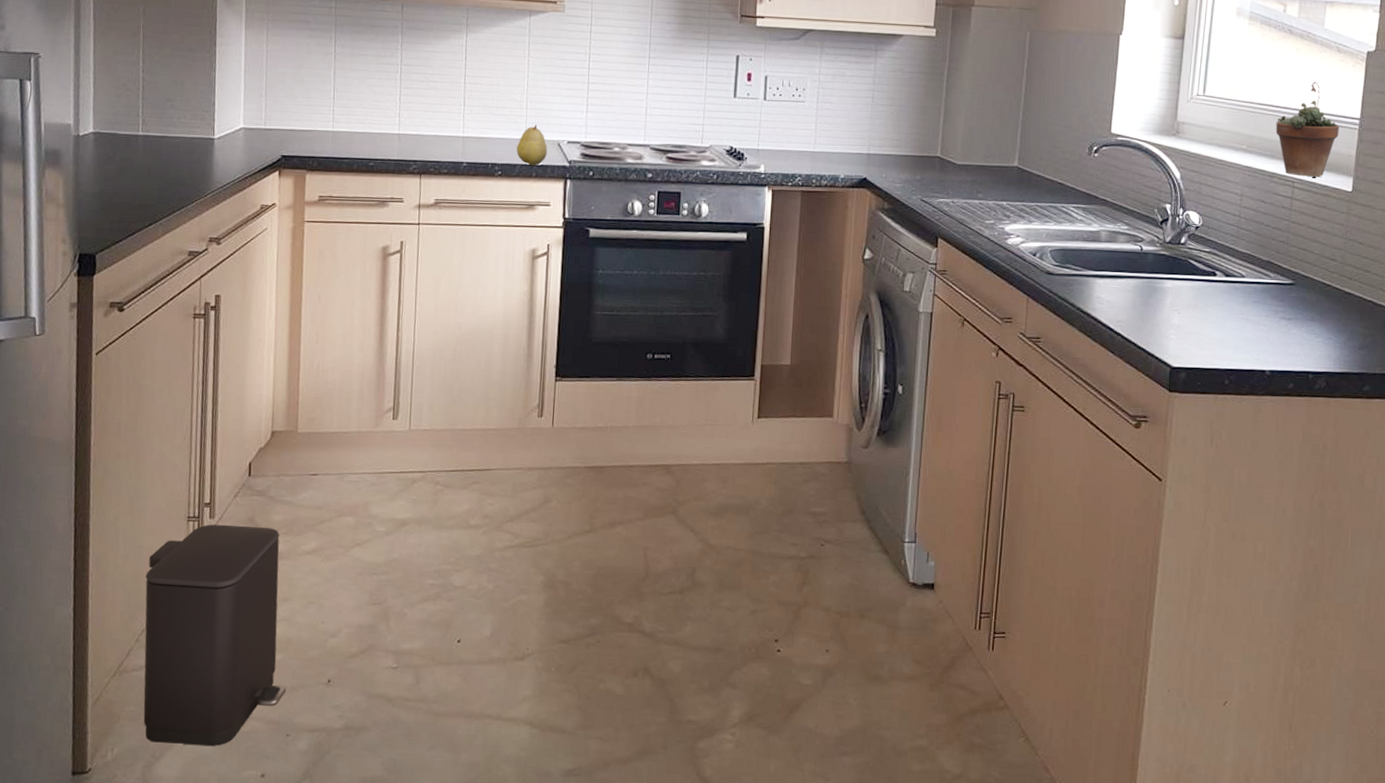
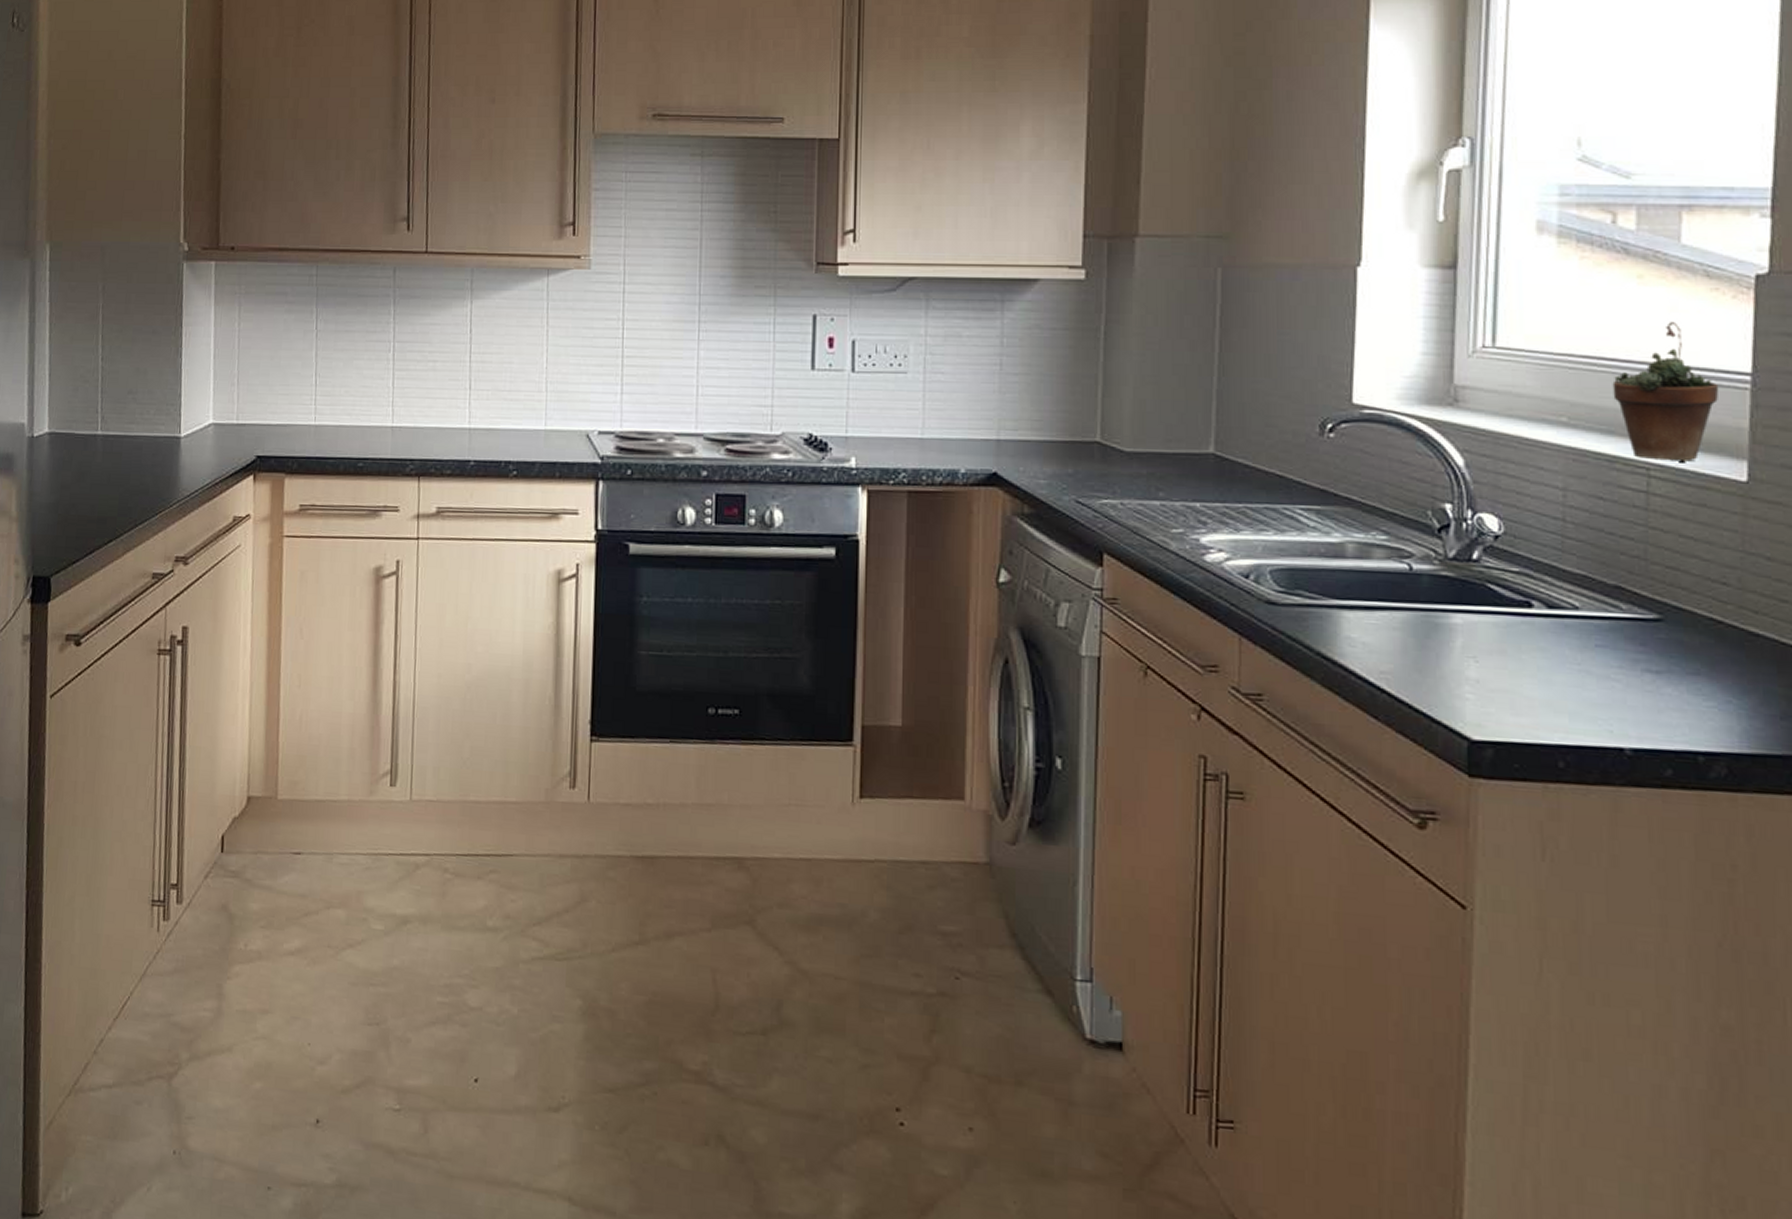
pedal bin: present [143,524,287,746] -> none [102,910,268,1195]
fruit: present [516,124,547,166] -> none [535,410,573,464]

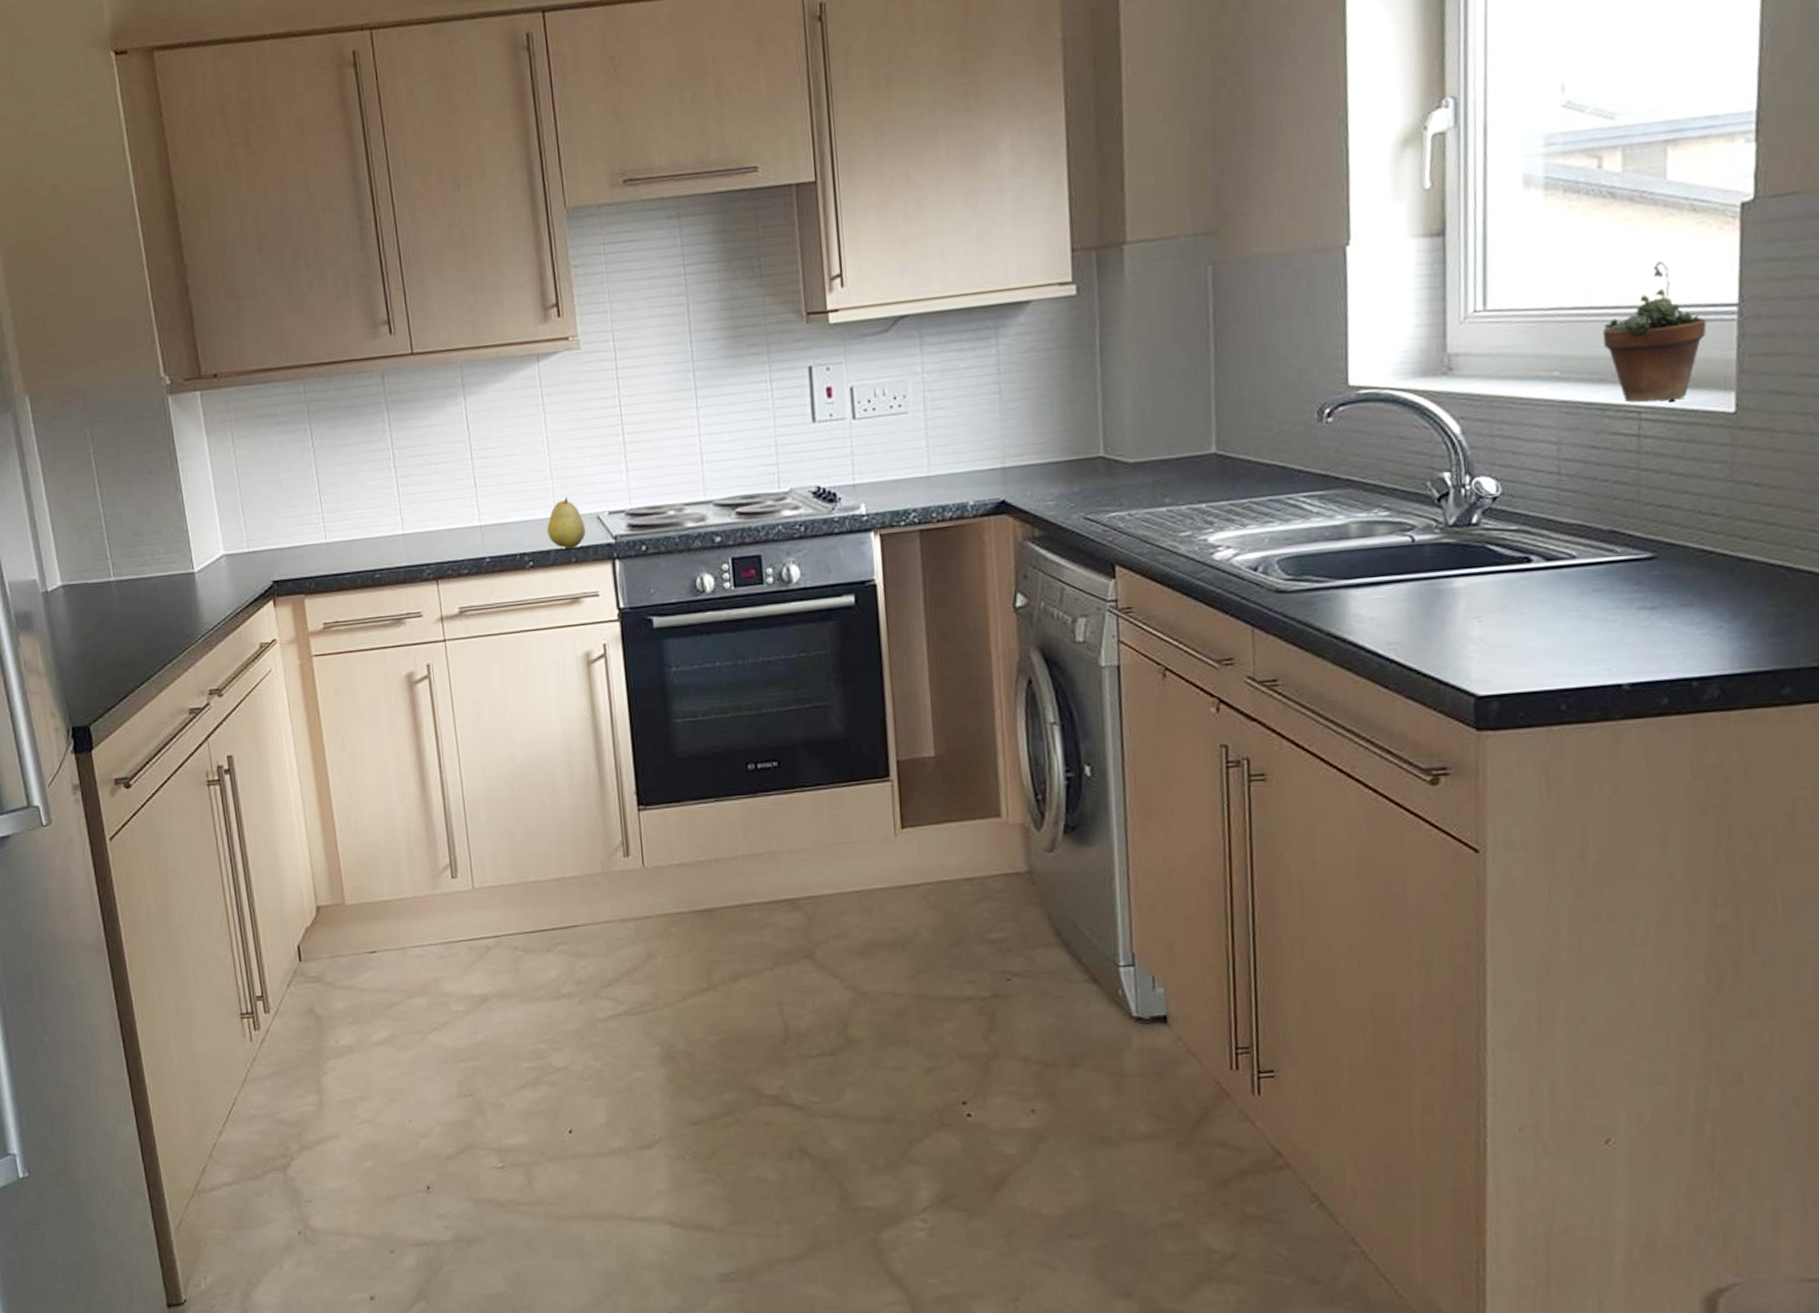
fruit: none [535,410,573,464] -> present [547,496,586,550]

